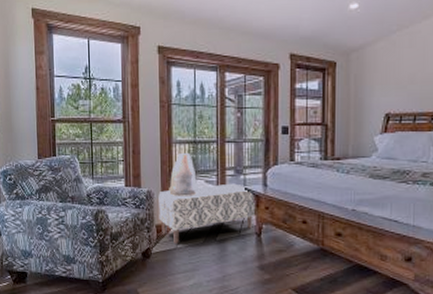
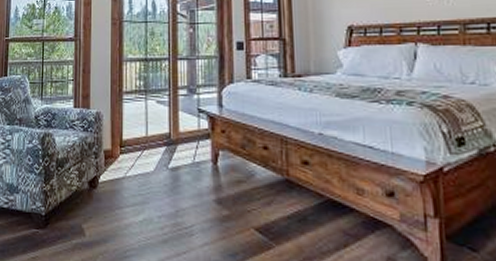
bench: present [158,183,255,244] -> none [107,104,210,173]
decorative urn: present [169,154,200,196] -> none [119,72,151,118]

